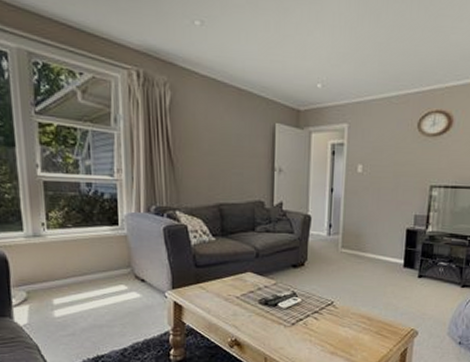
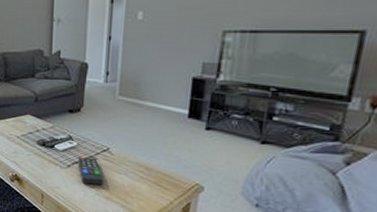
remote control: none [302,313,328,341] -> present [77,156,103,185]

